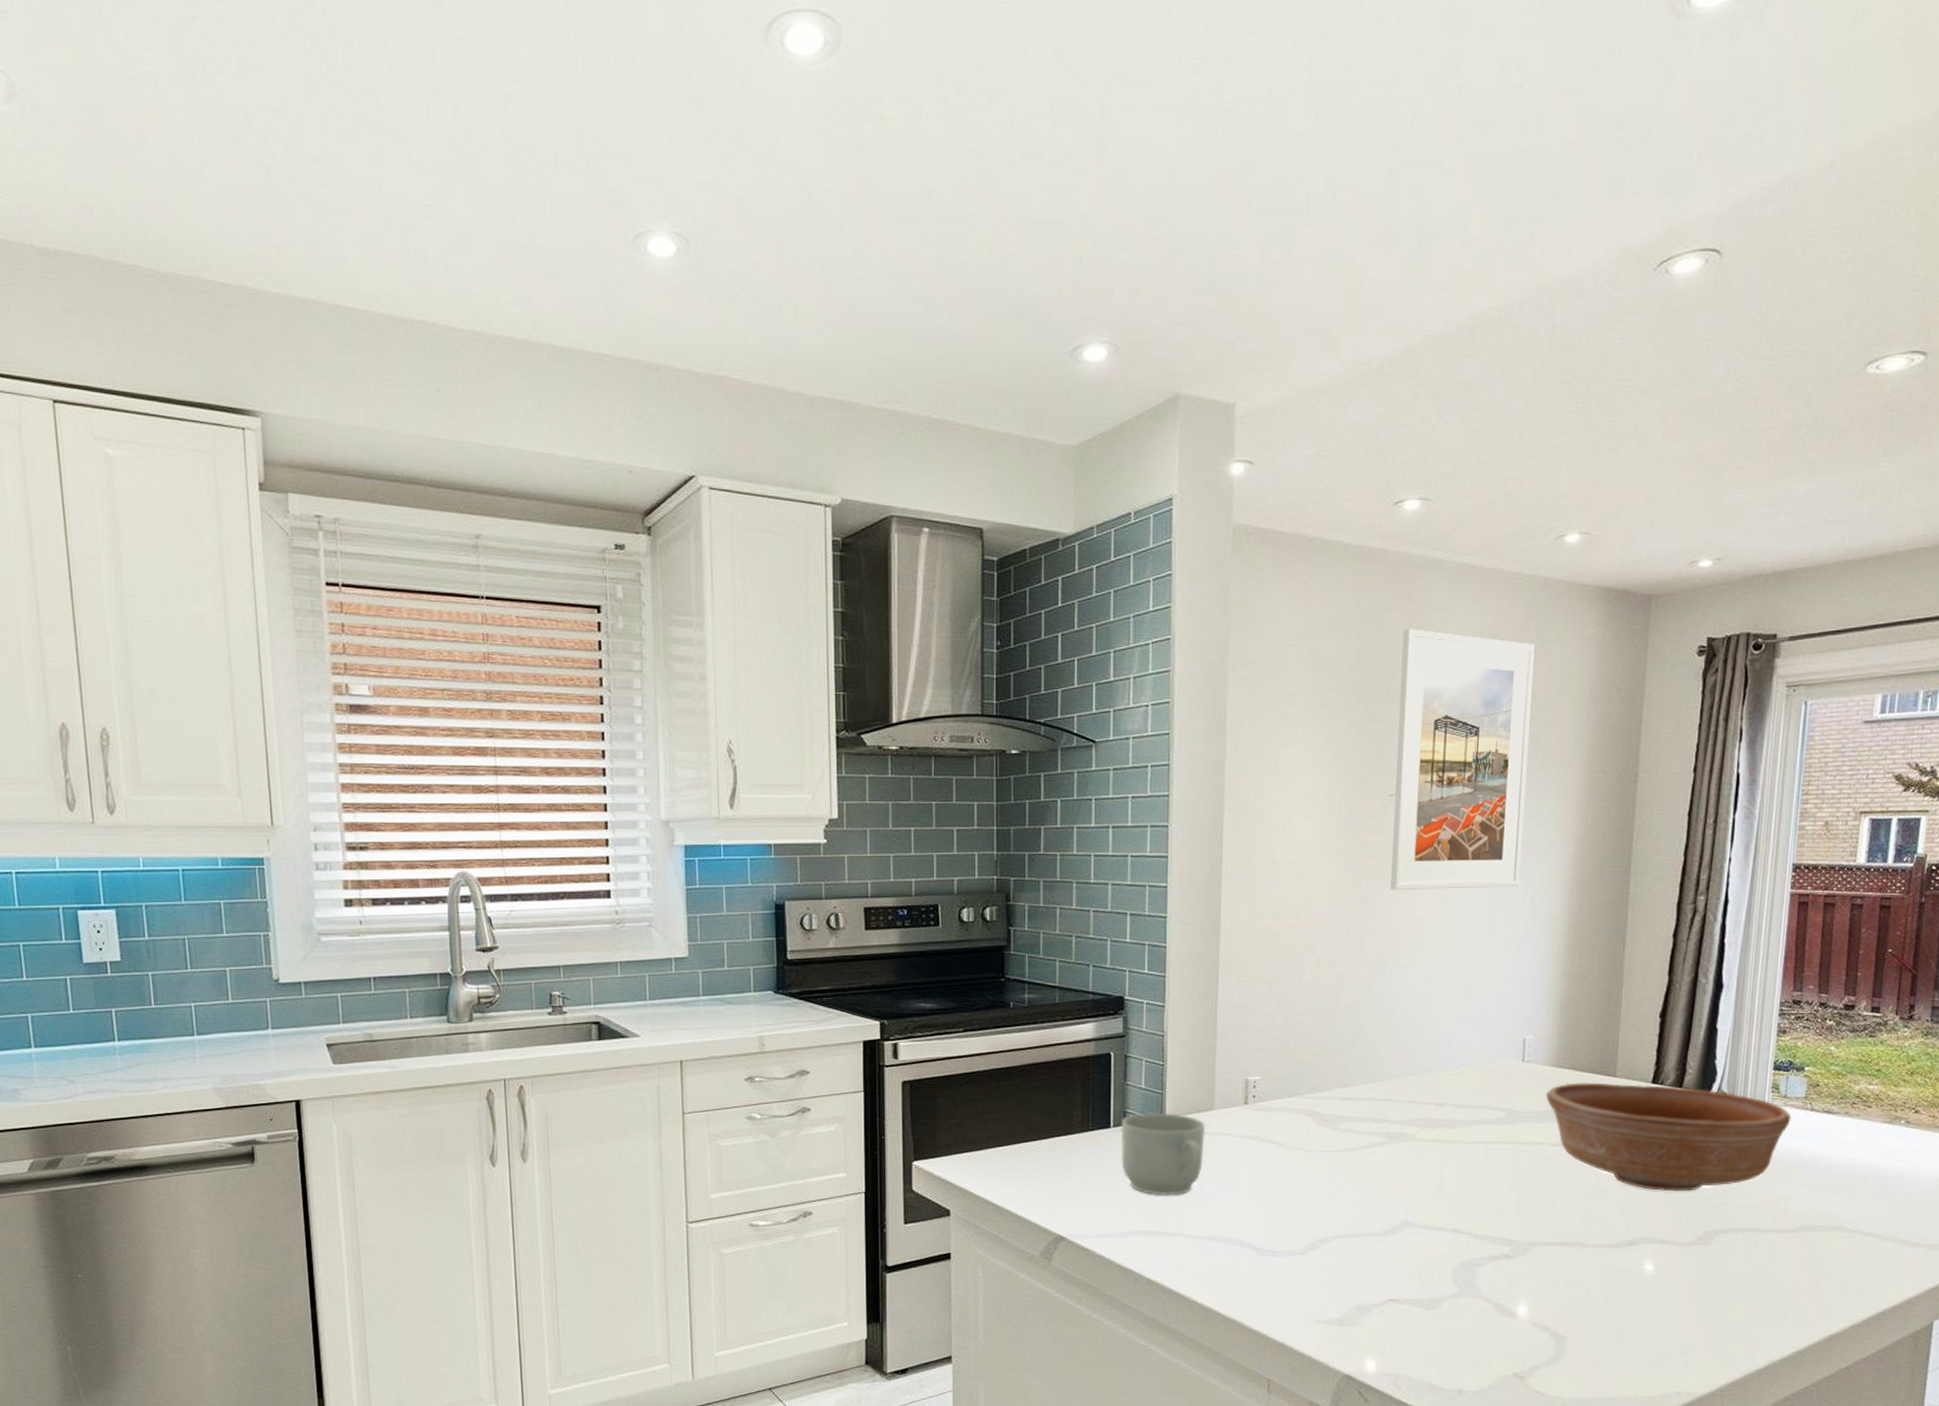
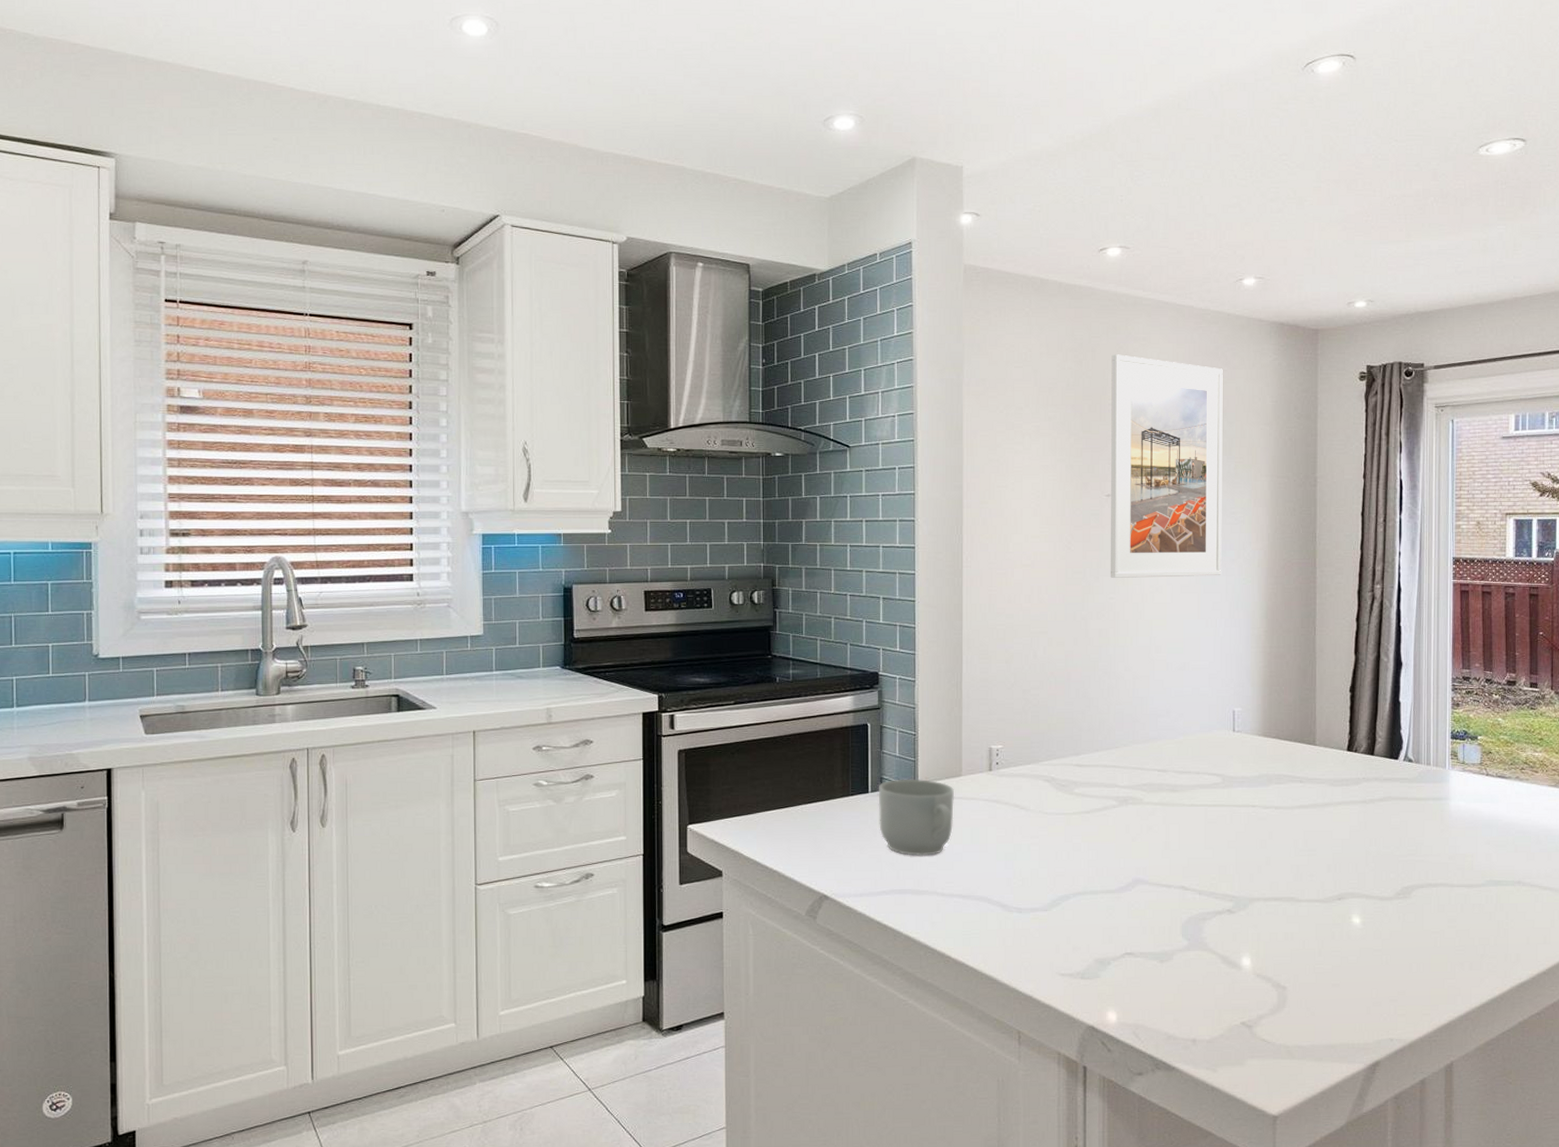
bowl: present [1545,1082,1792,1191] -> none [1255,750,1470,850]

